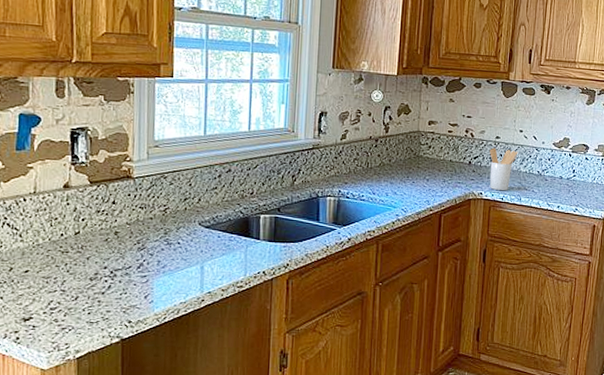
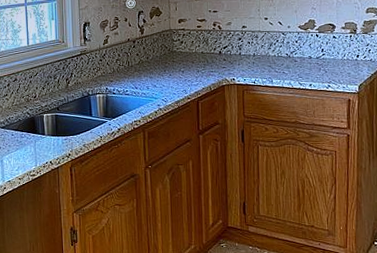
utensil holder: present [489,147,518,190] -> none [238,36,265,75]

